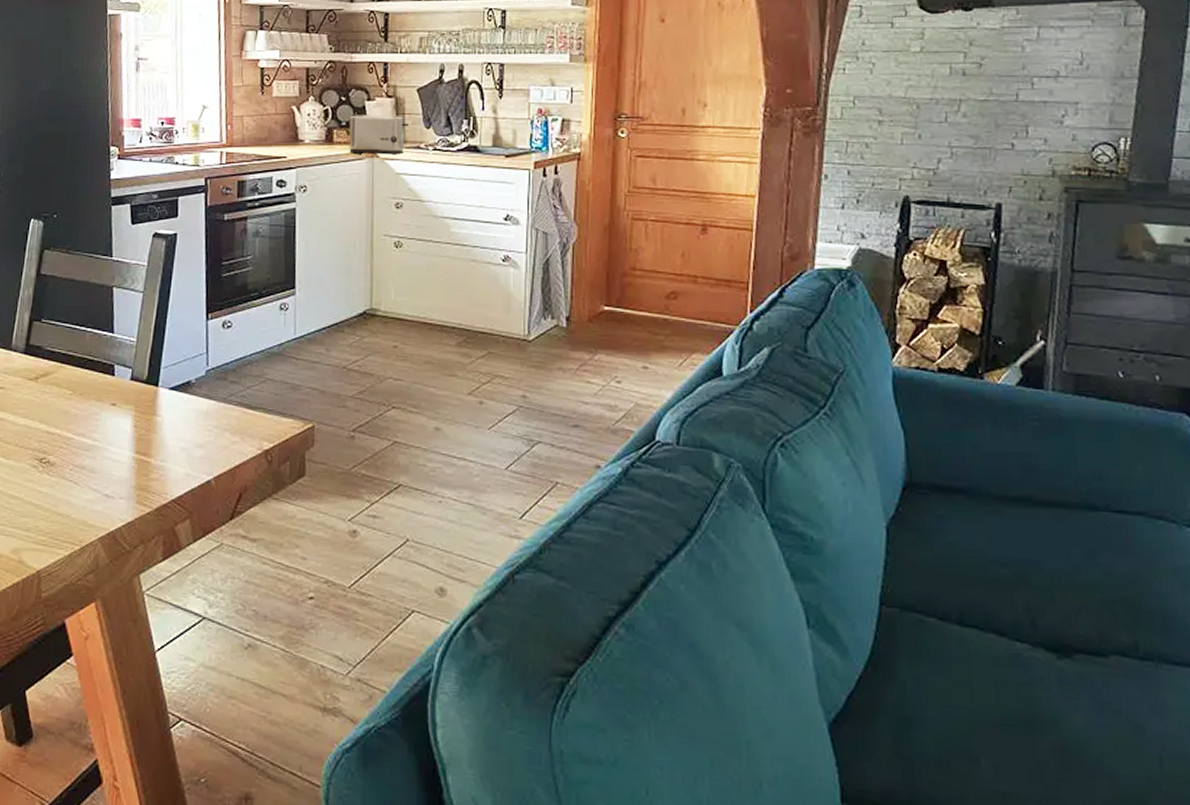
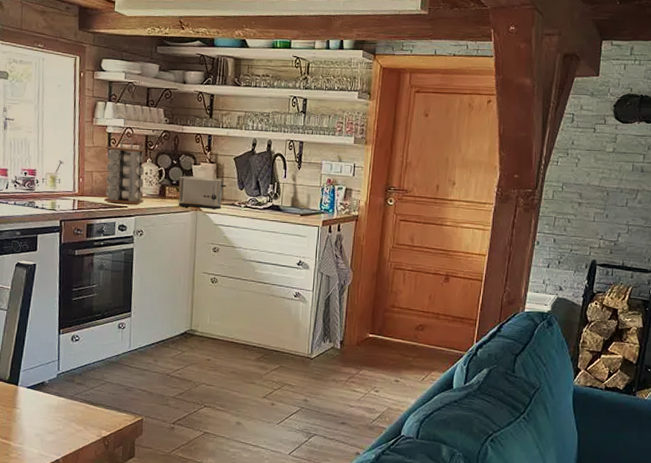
spice rack: none [258,72,307,155] -> present [104,138,146,205]

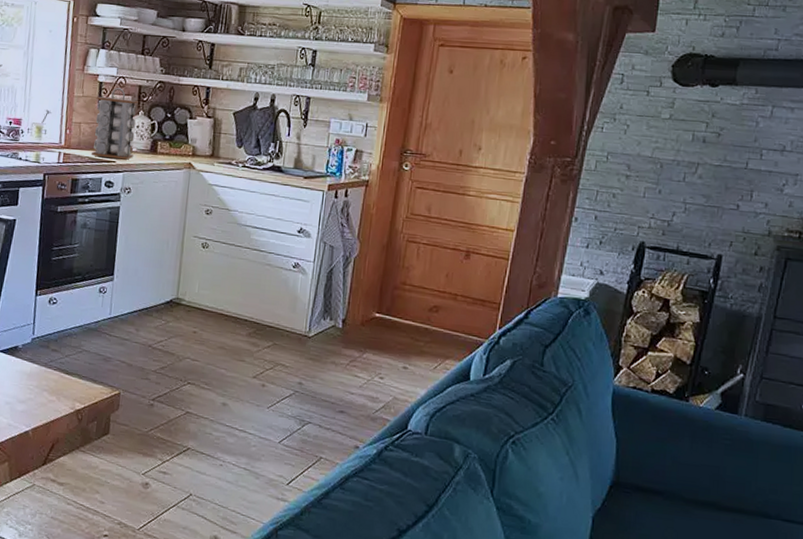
toaster: present [178,176,226,211] -> none [170,130,223,169]

